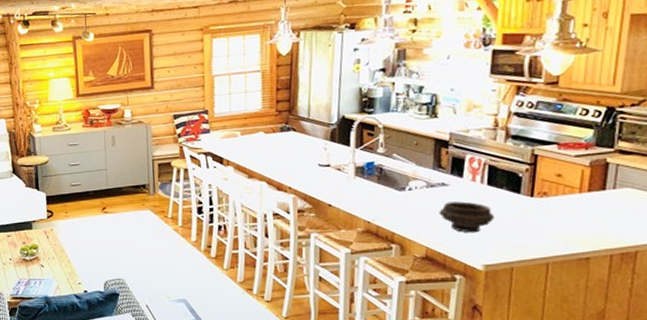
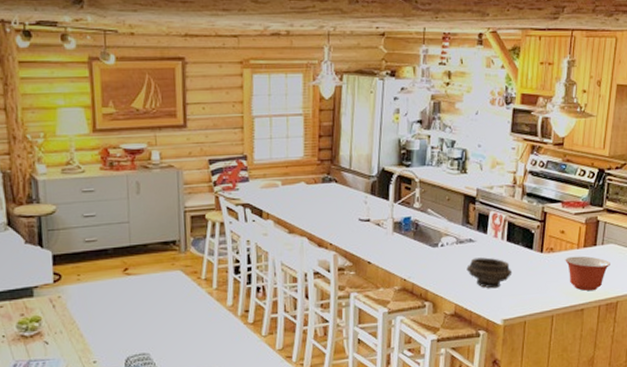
mixing bowl: none [563,200,626,239] -> present [565,256,610,291]

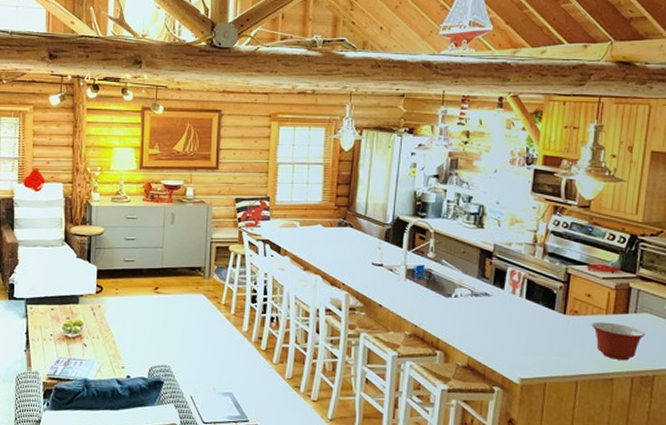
bowl: present [466,257,513,289] -> none [481,312,532,346]

